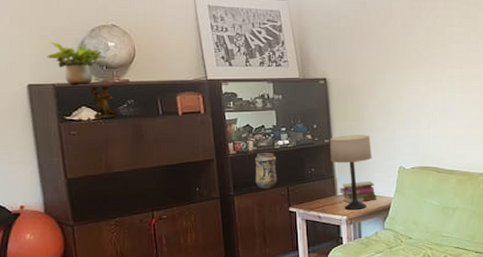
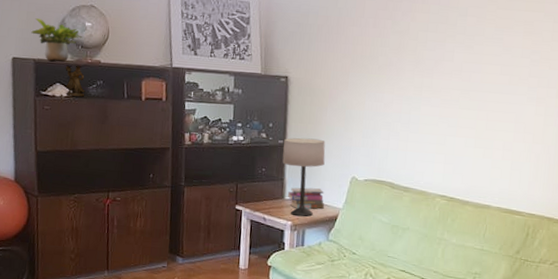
decorative vase: present [255,153,277,189] -> none [206,146,230,184]

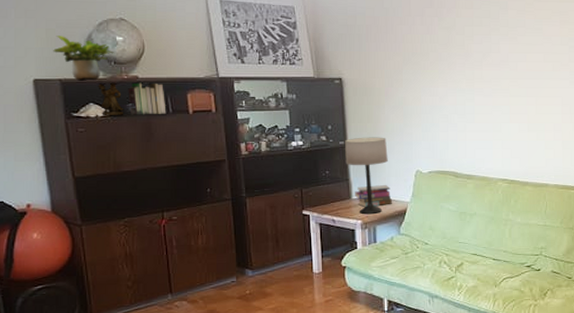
books: none [90,67,122,99] -> present [128,82,167,115]

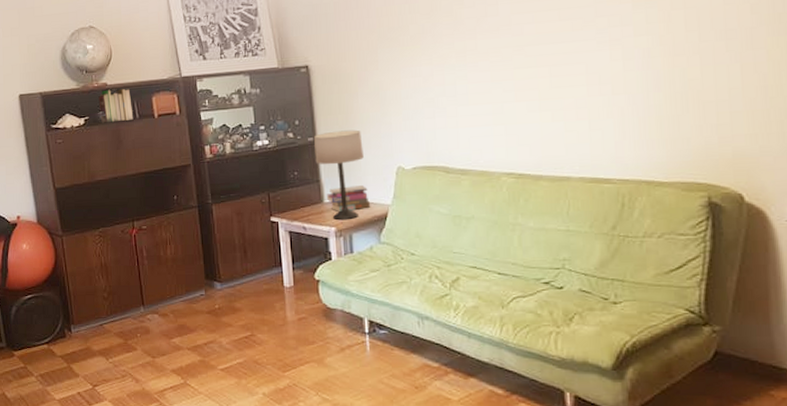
potted plant: present [53,36,114,82] -> none [34,50,85,94]
figurine: present [98,83,124,116] -> none [72,92,96,126]

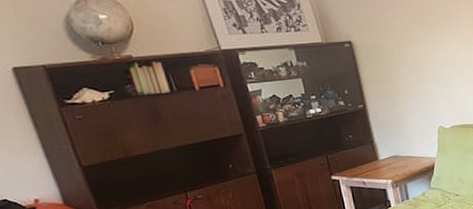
table lamp: present [314,129,364,221] -> none [364,97,410,174]
books: present [327,185,370,212] -> none [381,143,419,167]

